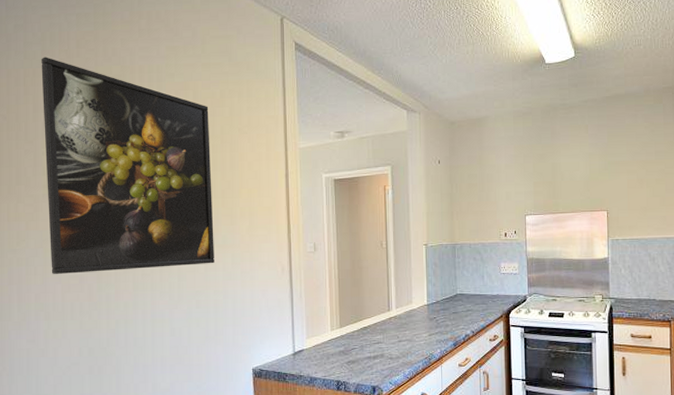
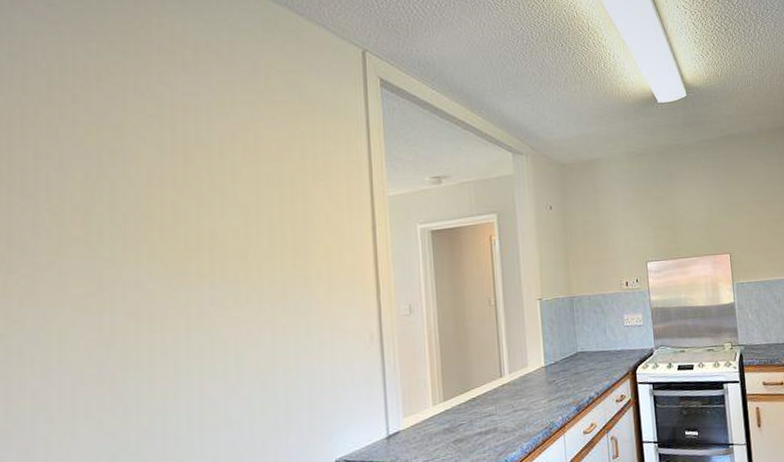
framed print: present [41,57,214,274] -> none [46,91,284,363]

